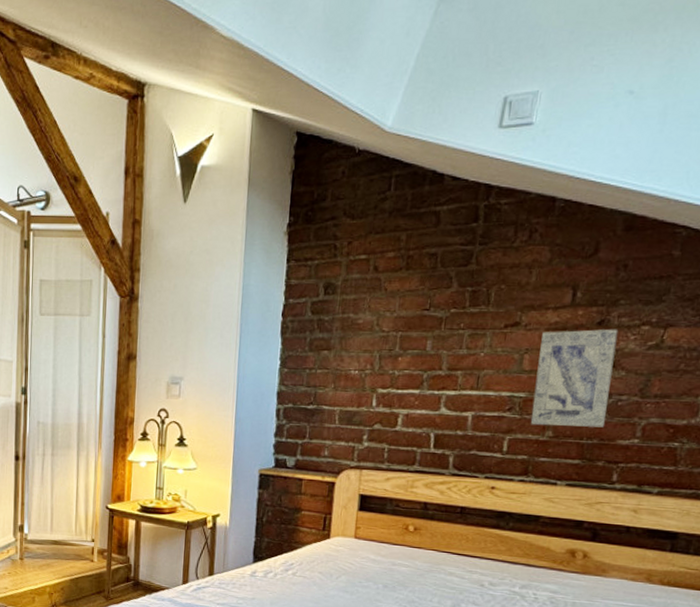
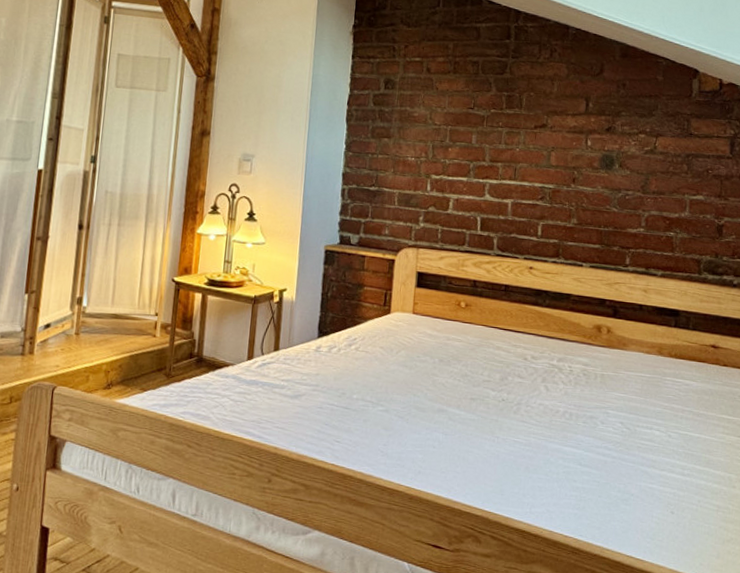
wall art: present [531,329,619,428] -> none [559,133,622,217]

